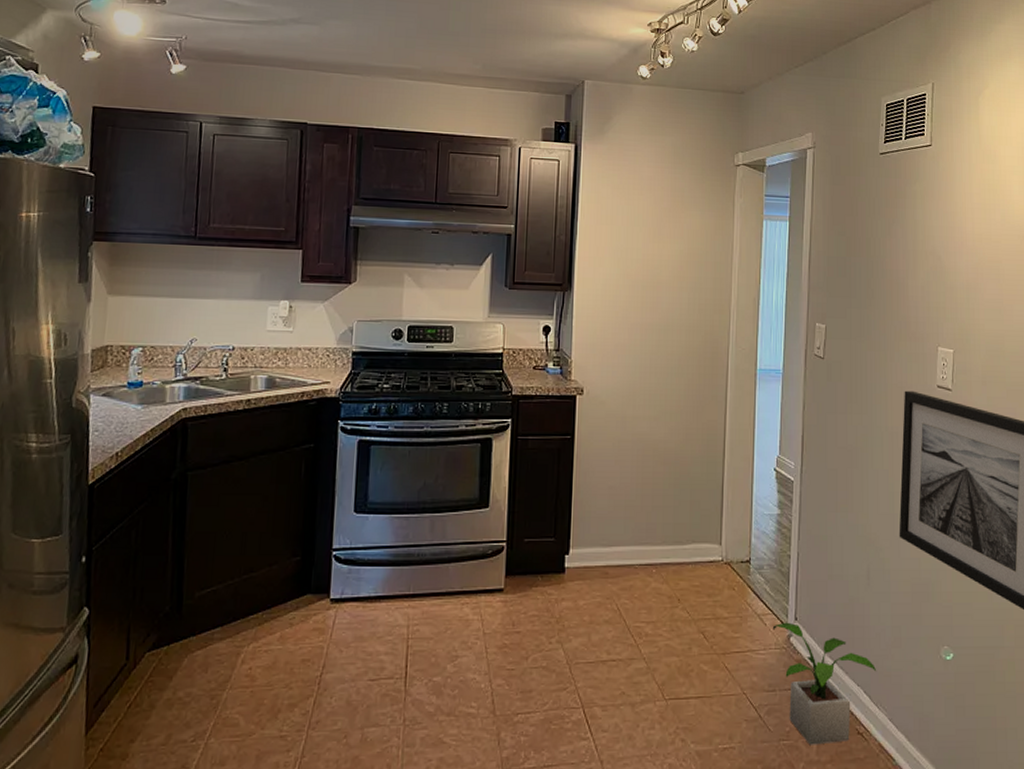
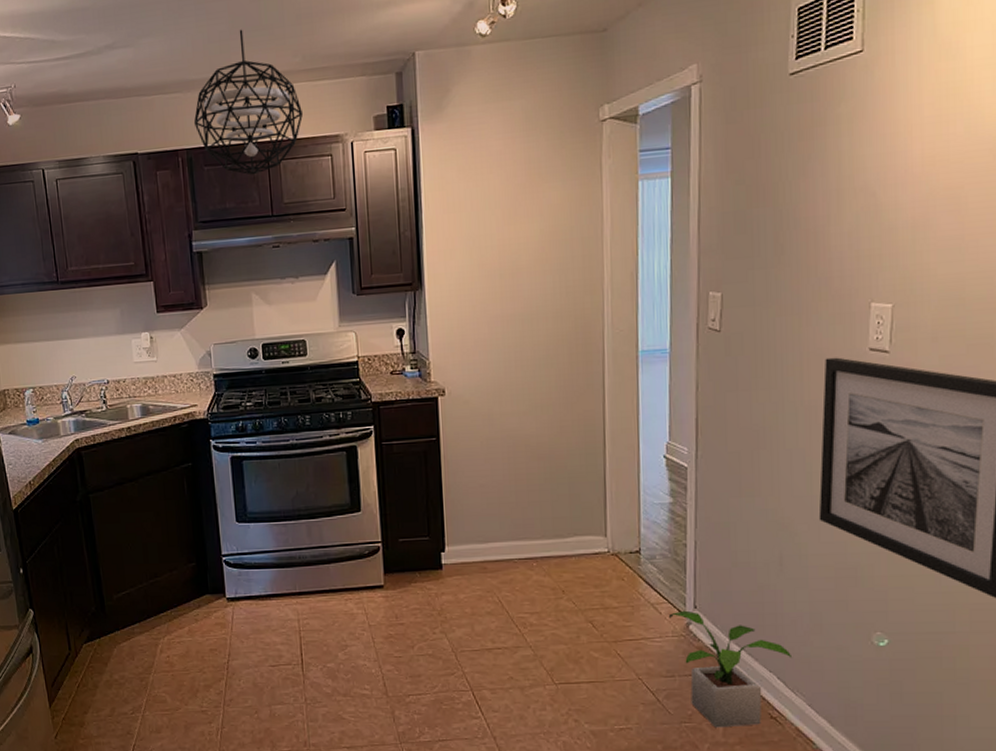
pendant light: none [369,31,477,162] -> present [193,29,303,175]

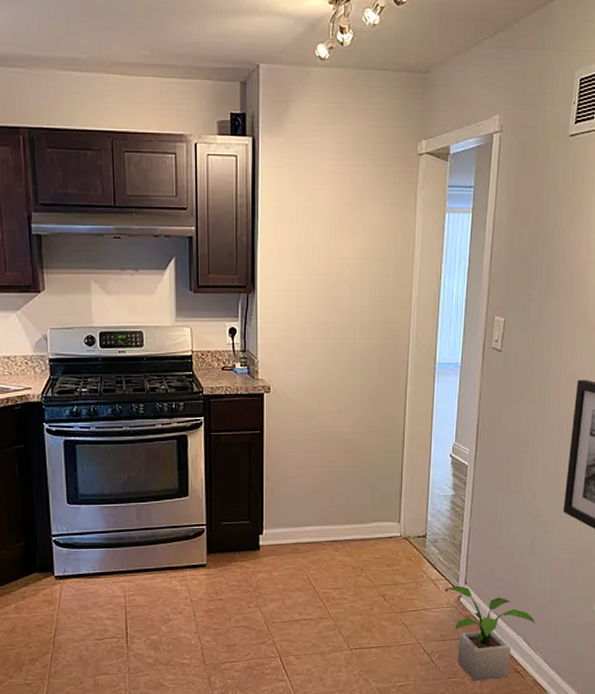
pendant light: present [193,29,303,175] -> none [37,12,149,163]

